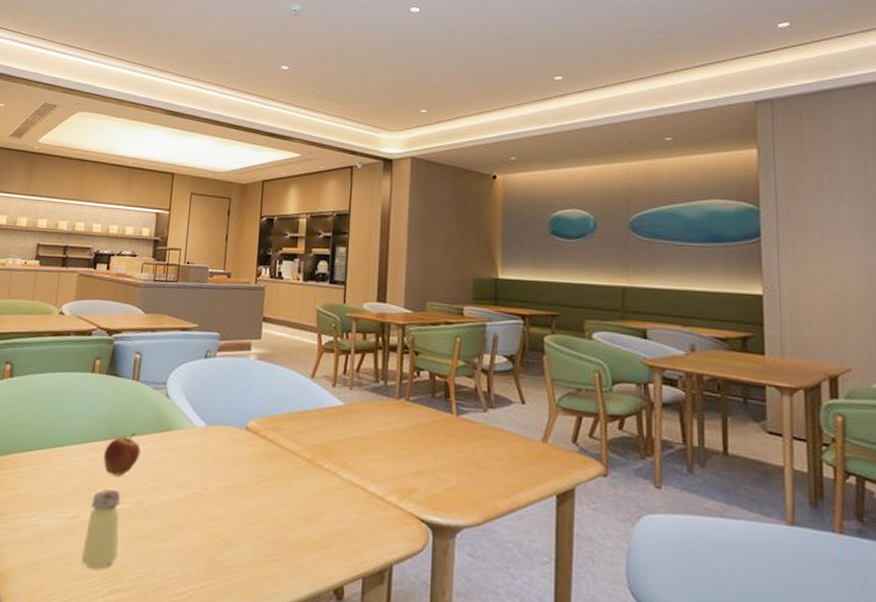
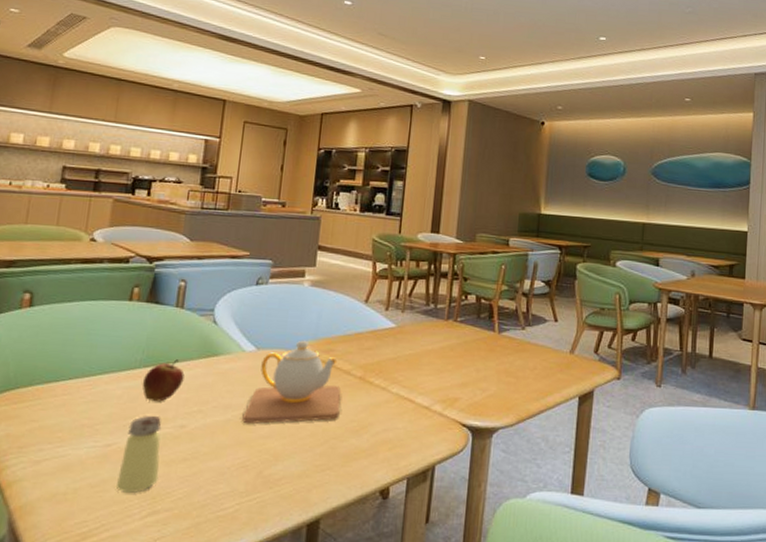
teapot: none [194,417,291,506] -> present [242,340,342,424]

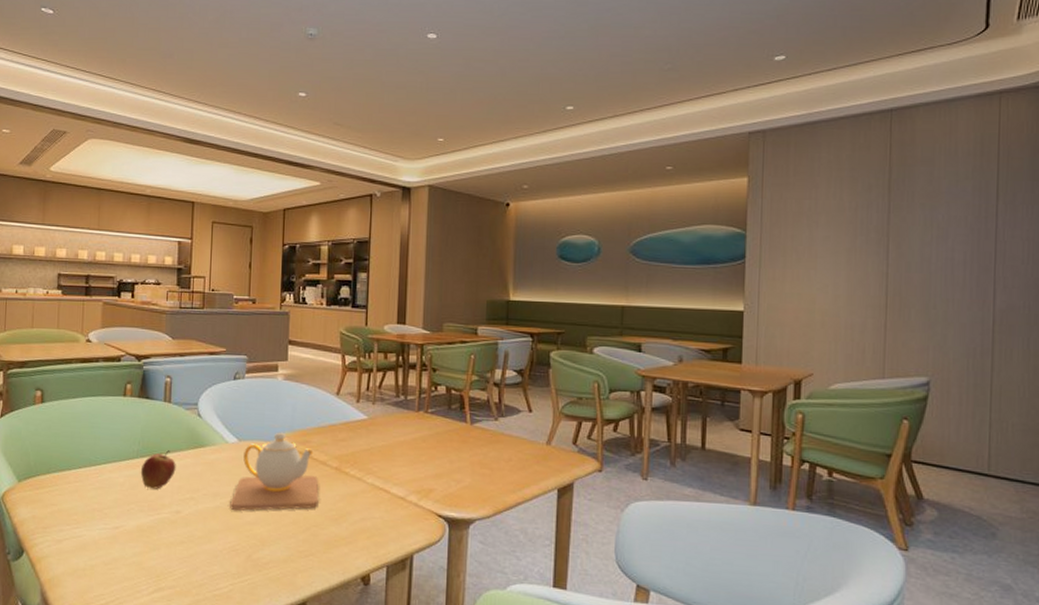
saltshaker: present [116,416,162,493] -> none [126,502,161,571]

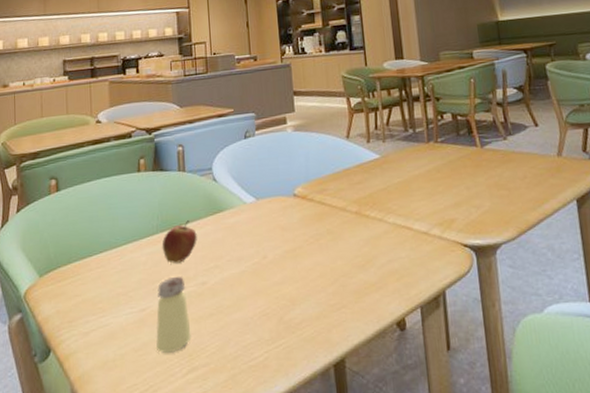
saltshaker: none [126,502,161,571] -> present [156,277,191,353]
teapot: present [230,432,319,511] -> none [255,184,344,273]

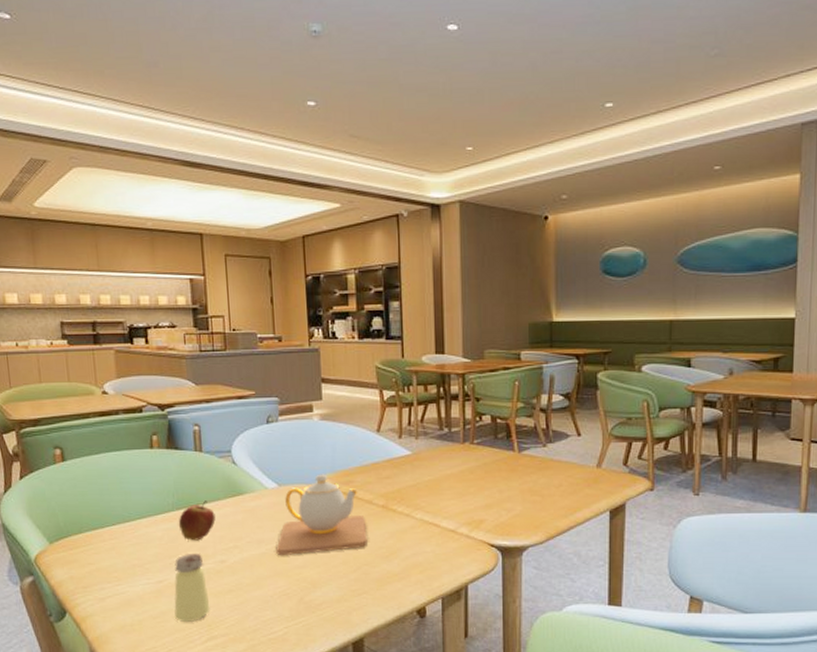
teapot: none [255,184,344,273] -> present [276,474,368,556]

